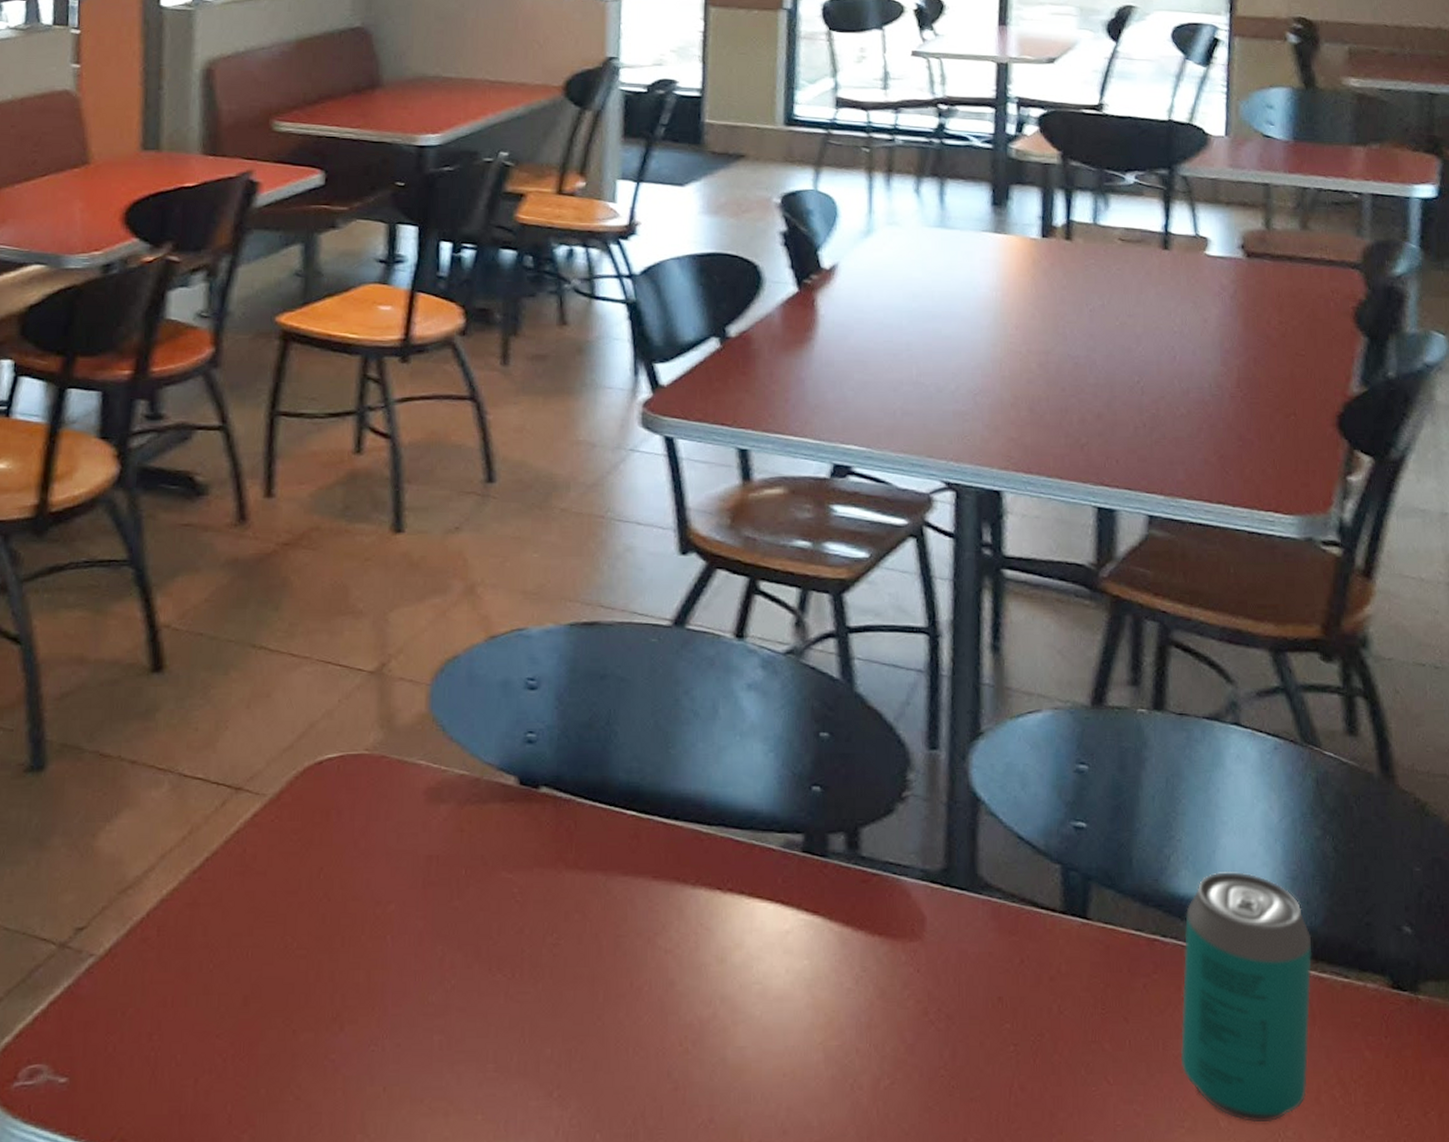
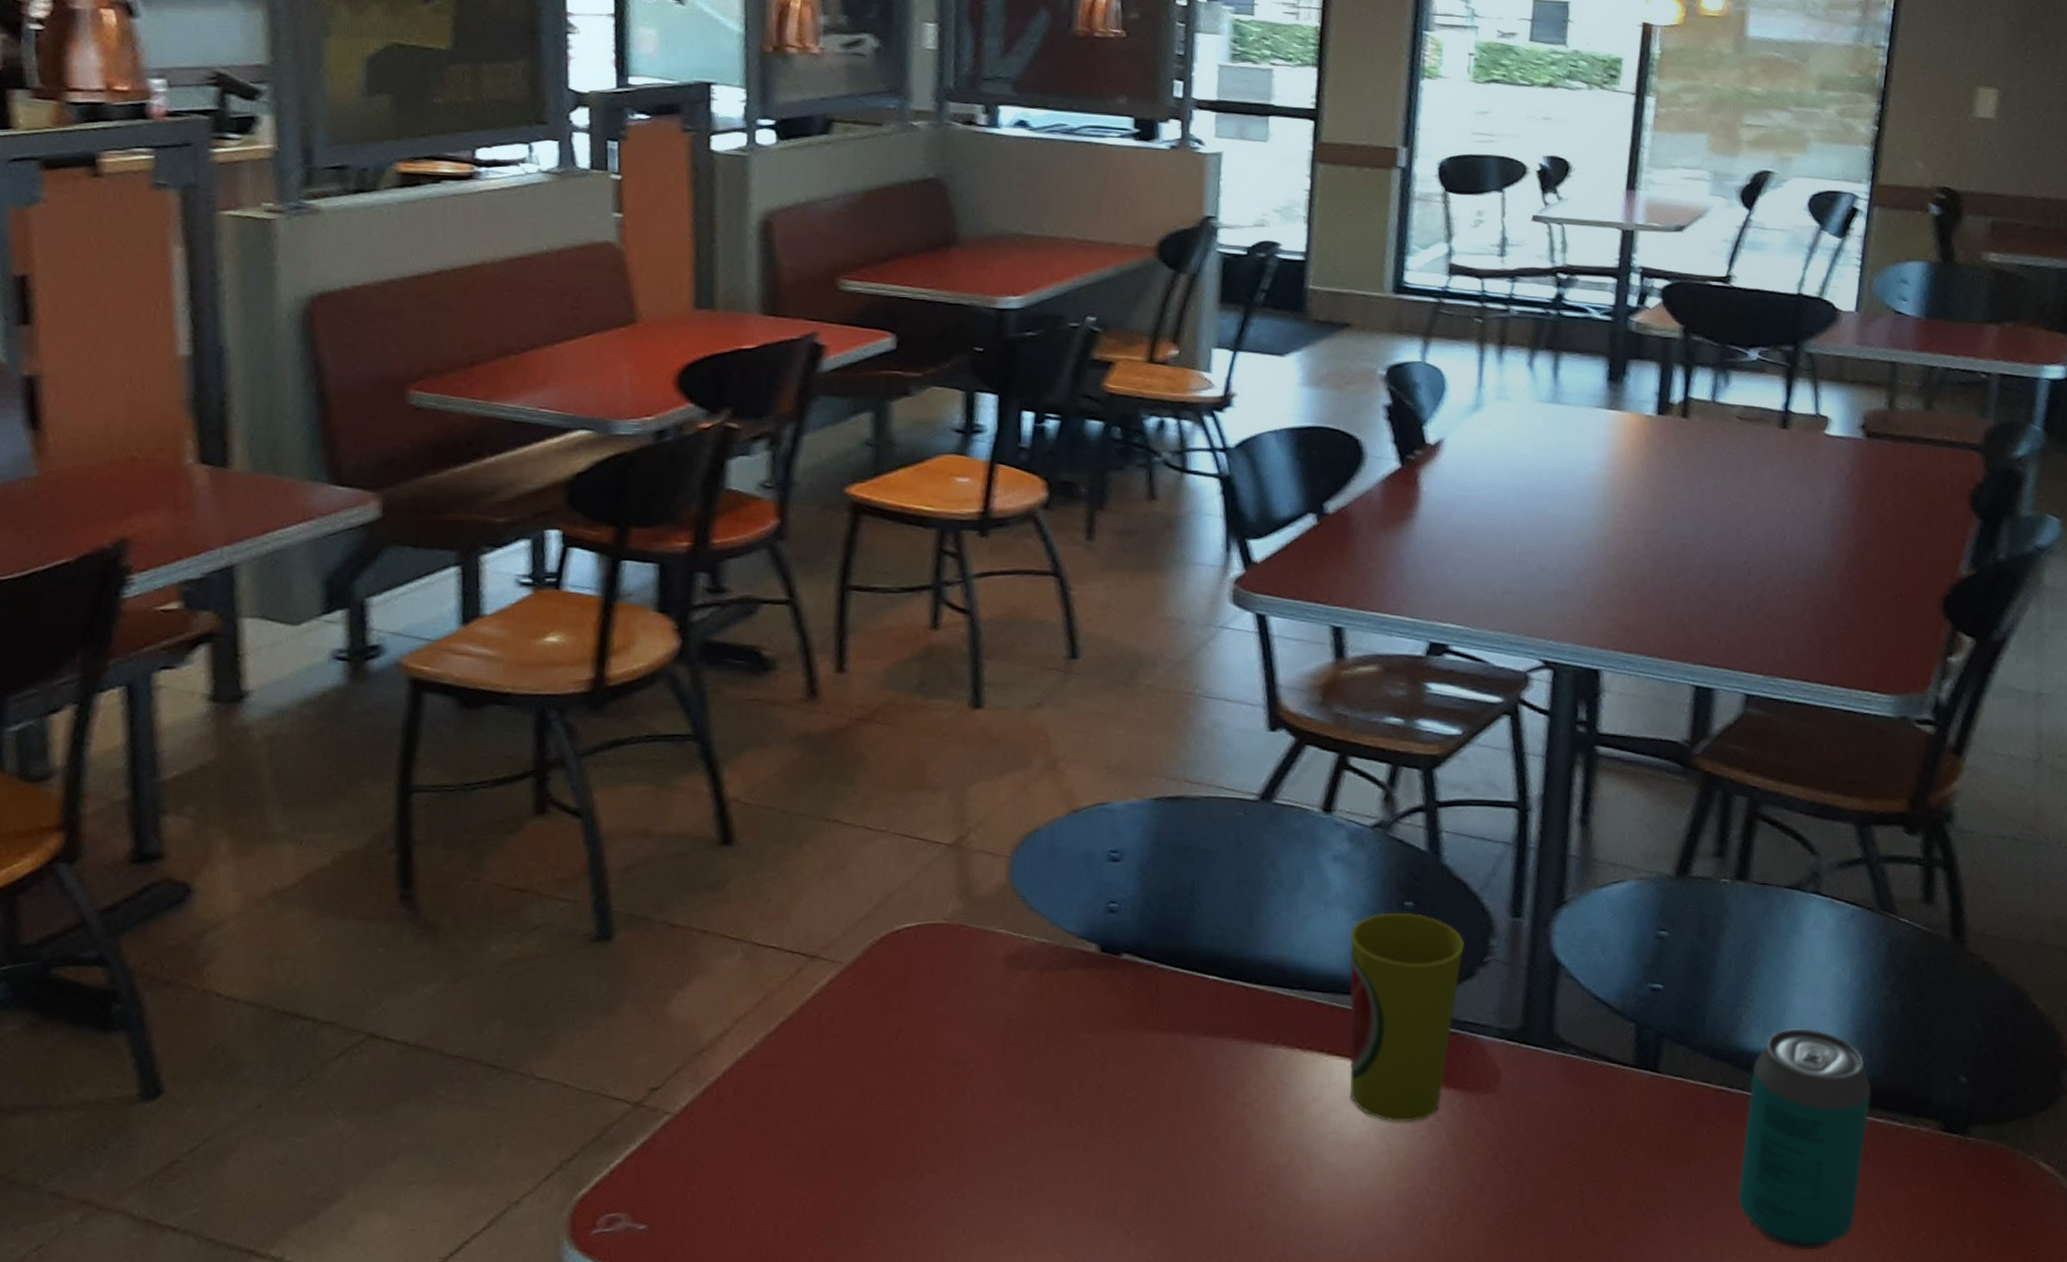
cup: none [767,743,882,972] -> present [1349,912,1464,1122]

